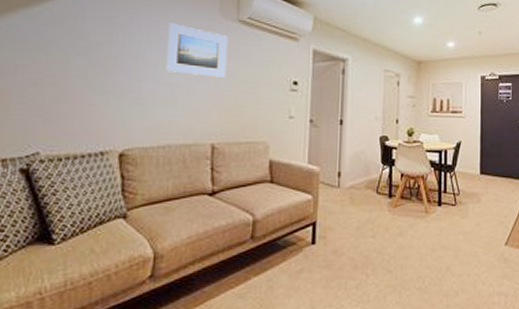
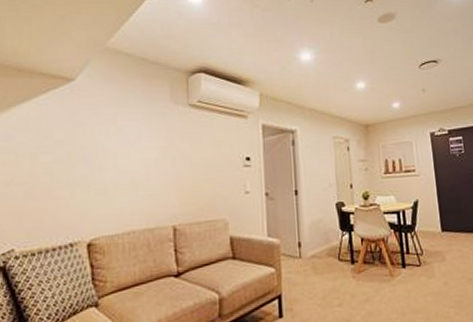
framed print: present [166,23,228,78] -> none [125,114,182,161]

